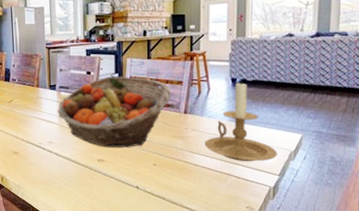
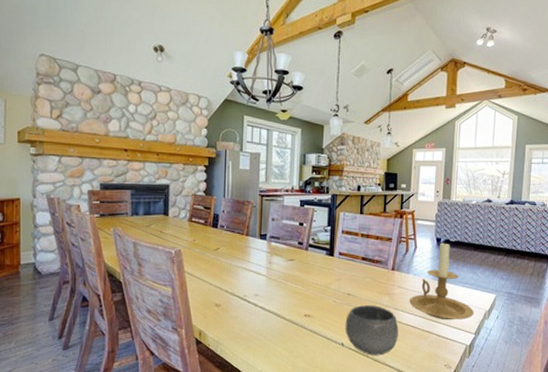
fruit basket: present [57,76,172,148] -> none [266,229,381,303]
bowl: none [139,149,195,198] -> present [345,305,399,355]

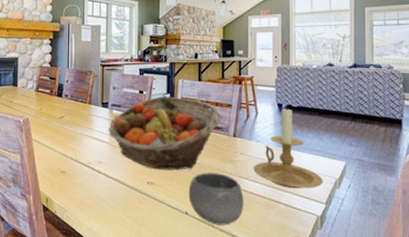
fruit basket: none [266,229,381,303] -> present [108,96,221,170]

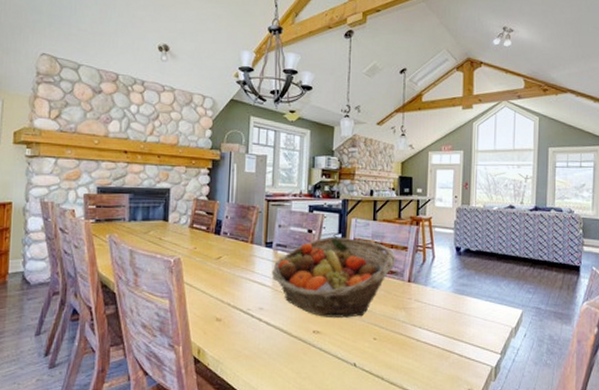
bowl: present [188,173,244,225] -> none [357,321,416,378]
candle holder: present [253,106,323,189] -> none [427,249,499,338]

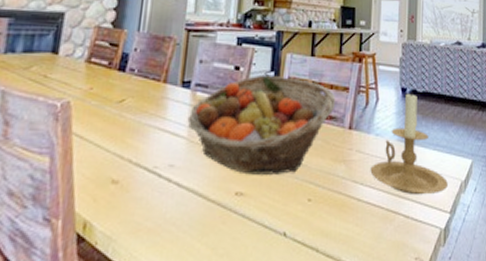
candle holder: none [427,249,499,338] -> present [370,90,448,195]

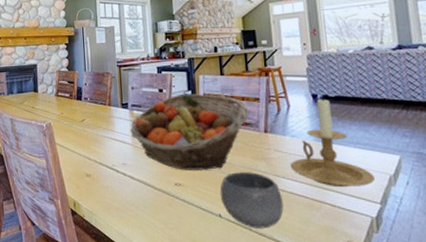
bowl: none [288,177,357,249] -> present [220,172,284,229]

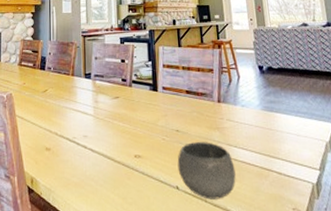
fruit basket: present [130,93,249,170] -> none [92,64,204,141]
candle holder: present [290,96,375,188] -> none [241,68,314,155]

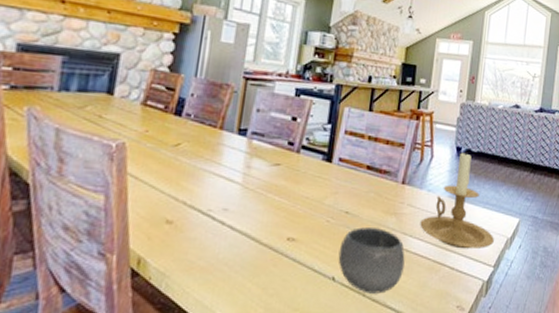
candle holder: none [241,68,314,155] -> present [420,150,494,249]

